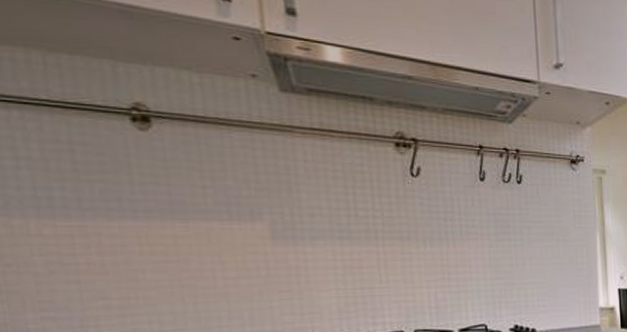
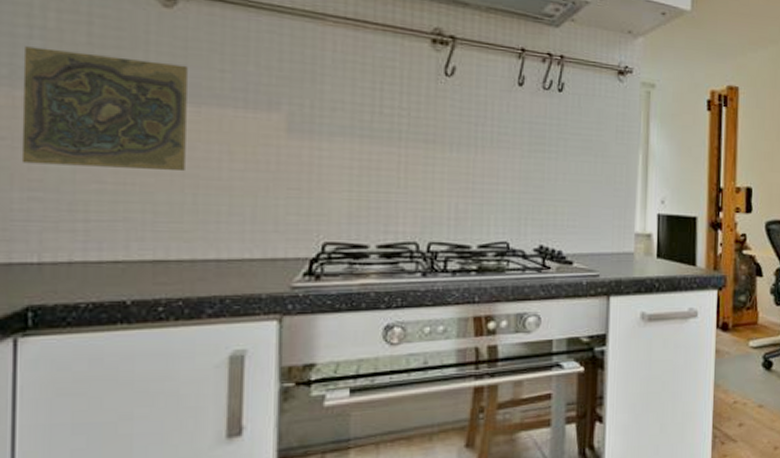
decorative tile: none [13,177,183,287] -> present [21,46,188,172]

